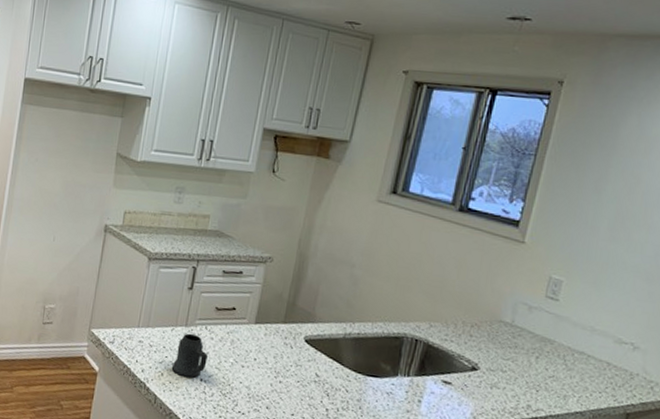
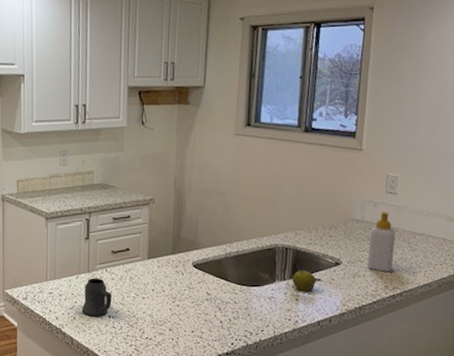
apple: none [417,367,447,395] -> present [292,269,317,292]
soap bottle: none [510,318,551,390] -> present [367,212,396,273]

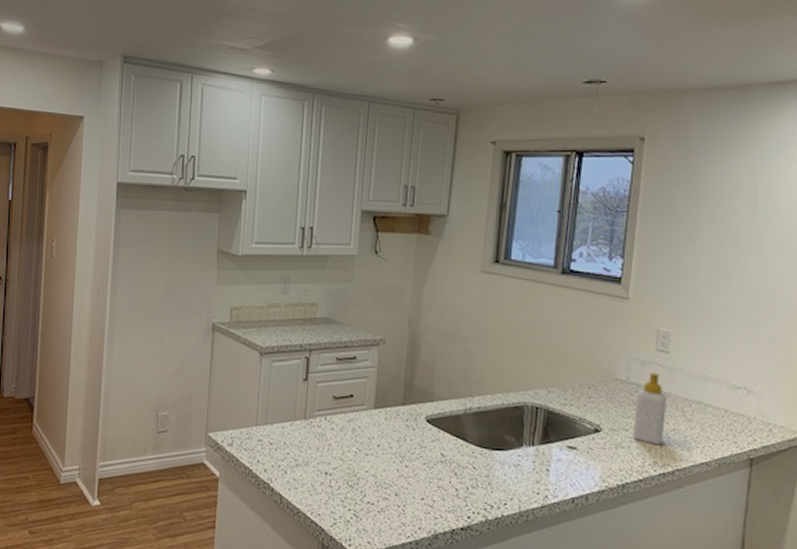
mug: present [81,277,112,316] -> none [294,426,330,472]
apple: present [292,269,317,292] -> none [542,433,572,461]

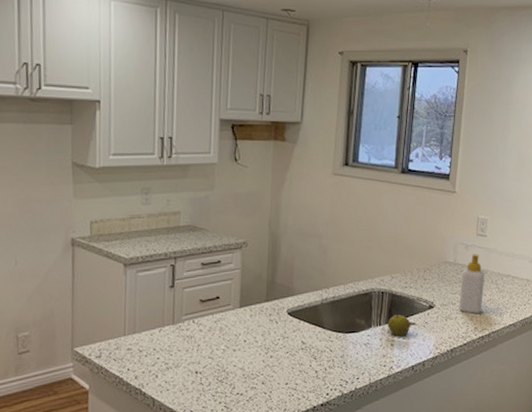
apple: none [542,433,572,461] -> present [387,313,411,336]

